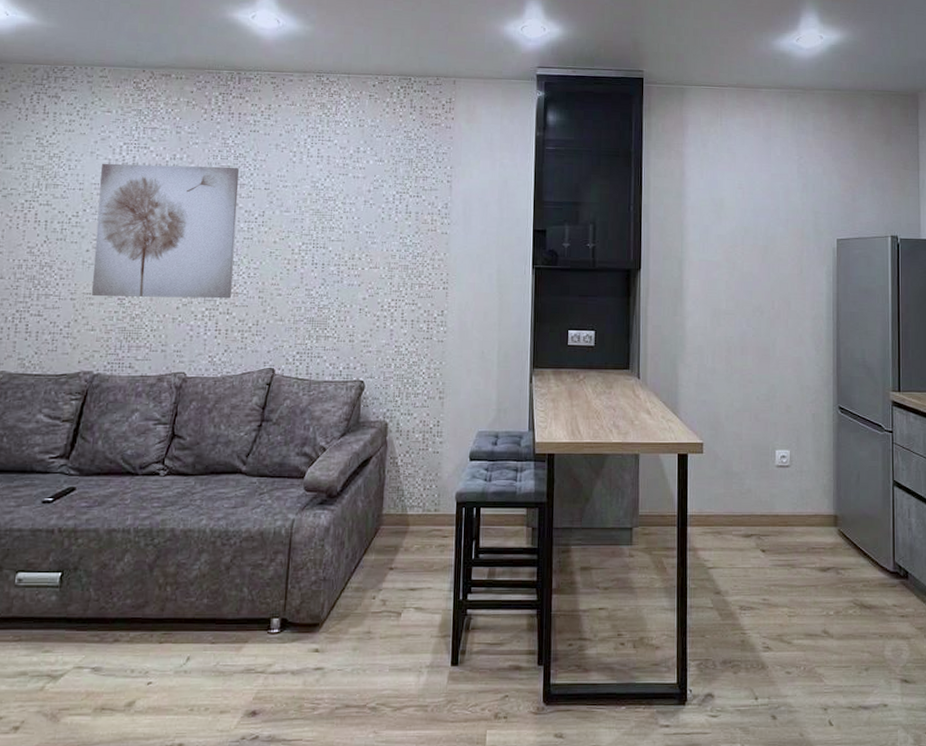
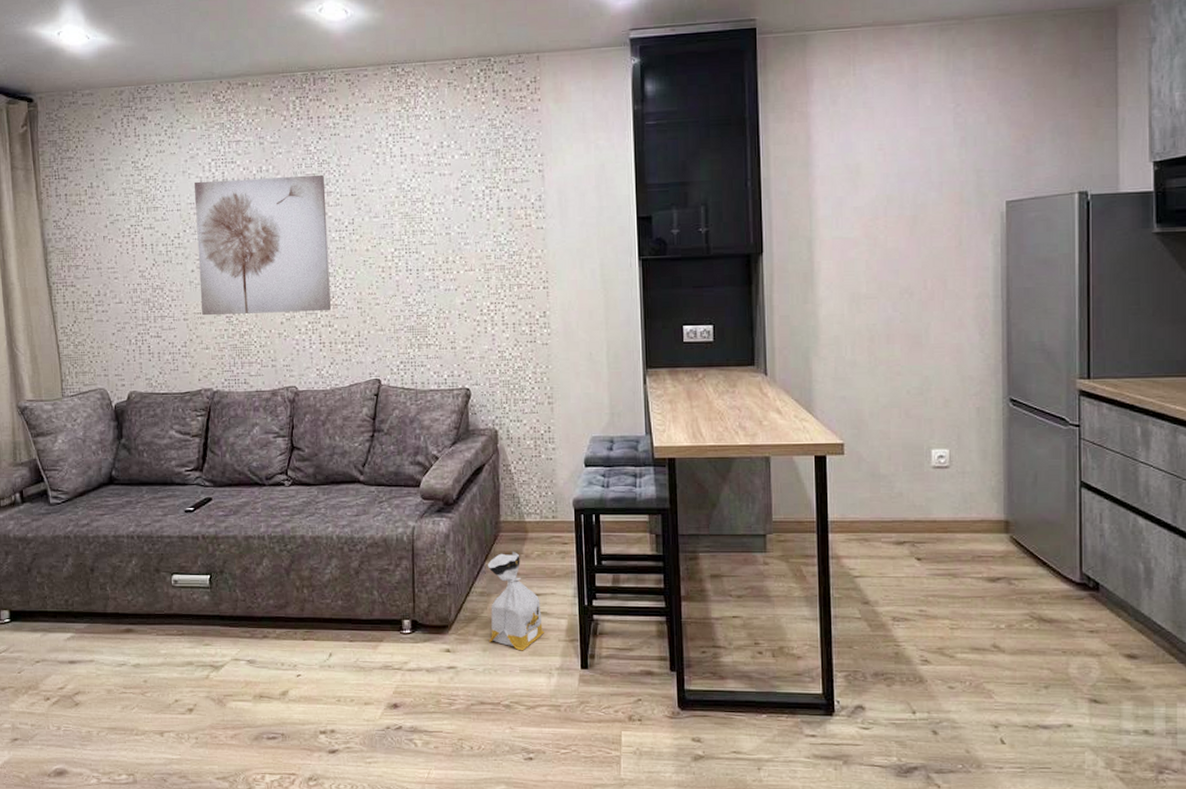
bag: none [360,544,417,649] -> present [487,551,544,651]

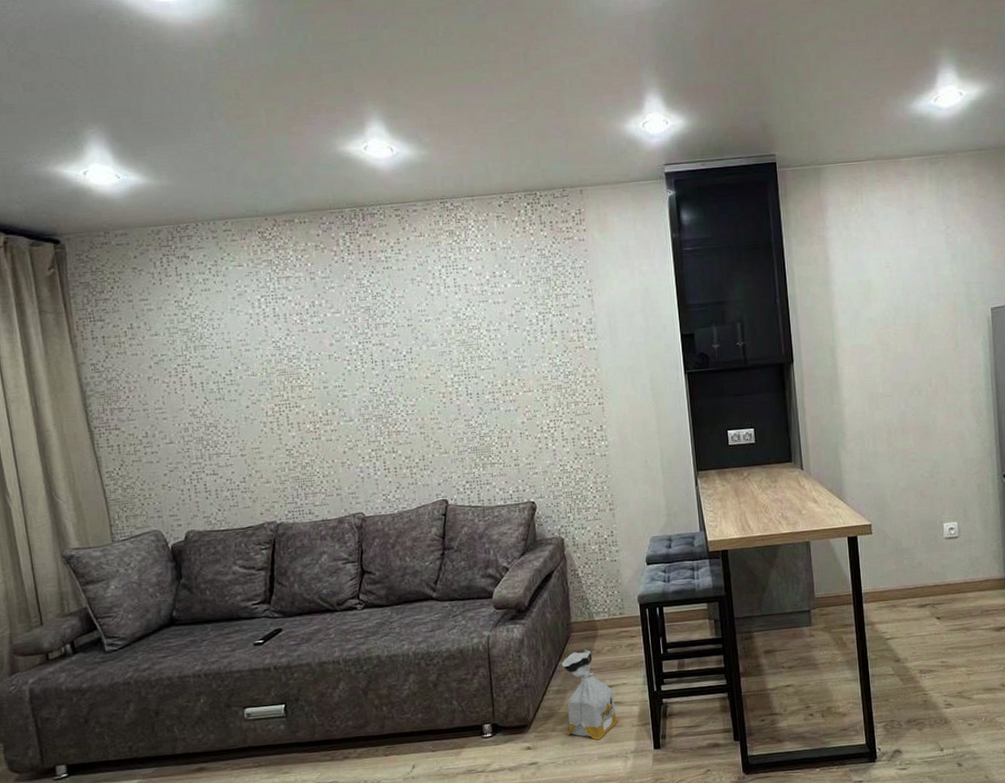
wall art: present [195,174,331,316] -> none [244,307,394,451]

